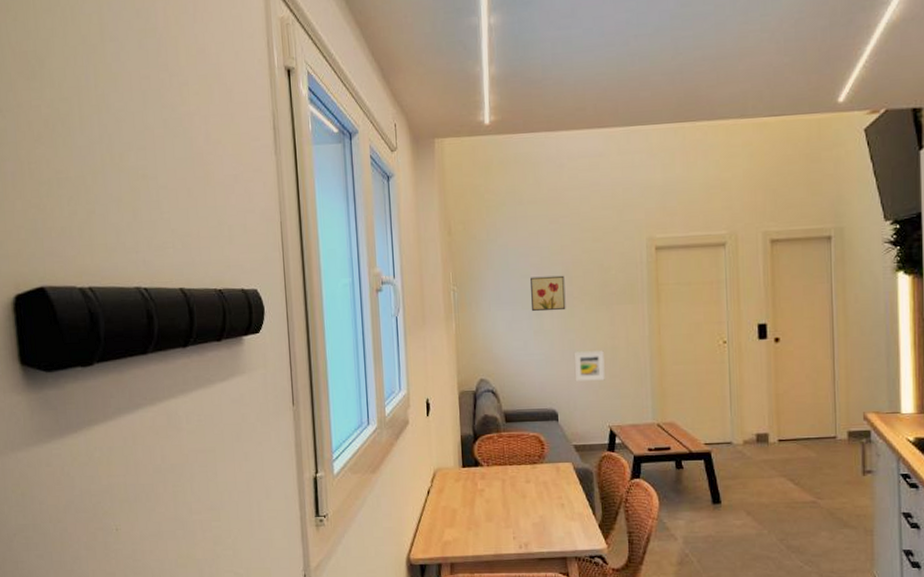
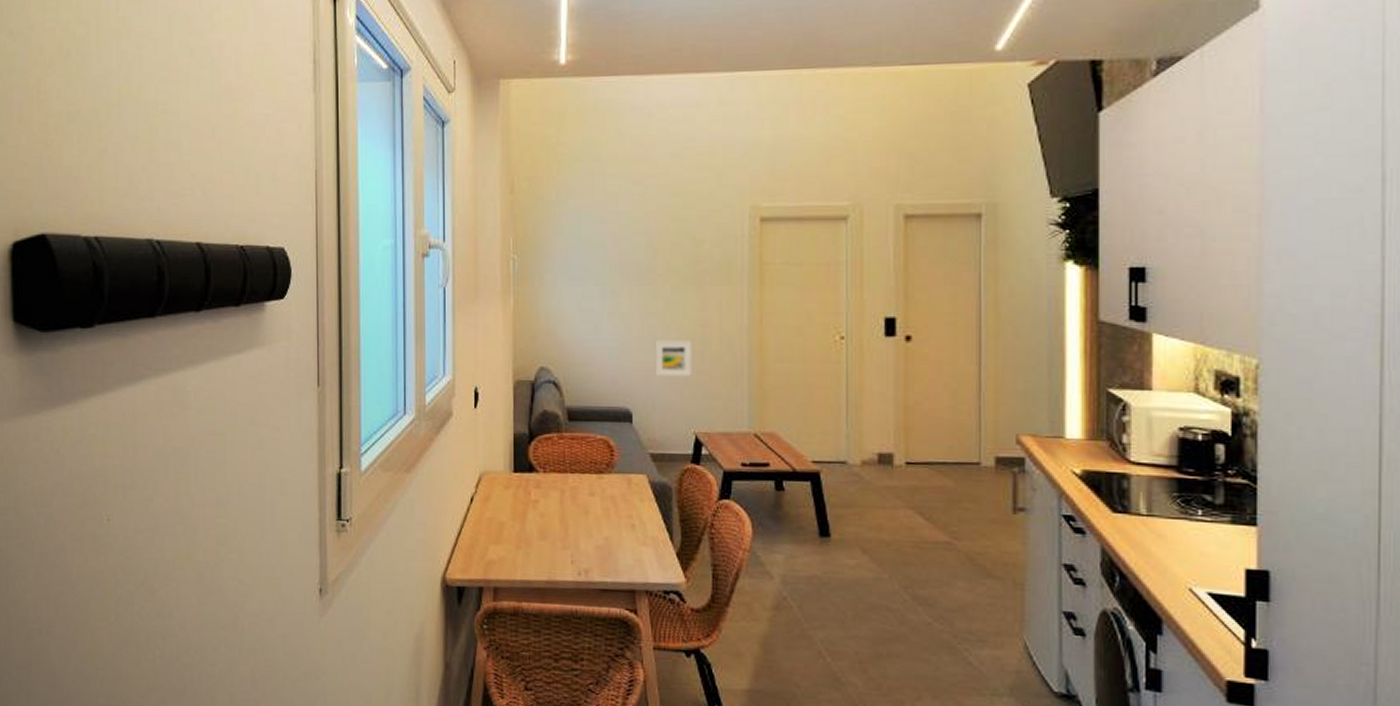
wall art: present [530,275,566,312] -> none [605,247,648,290]

